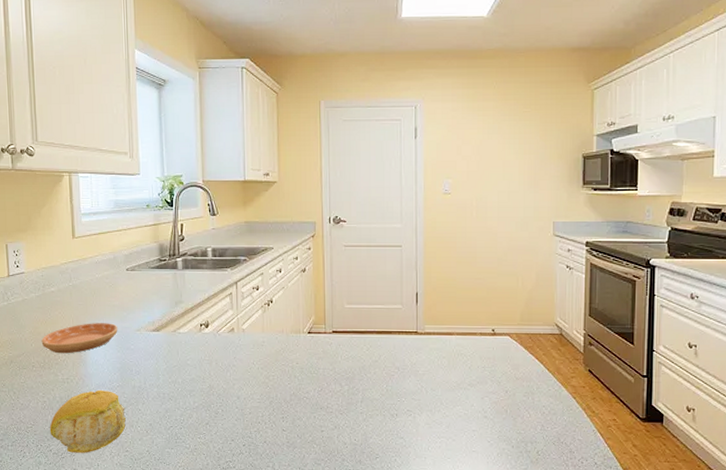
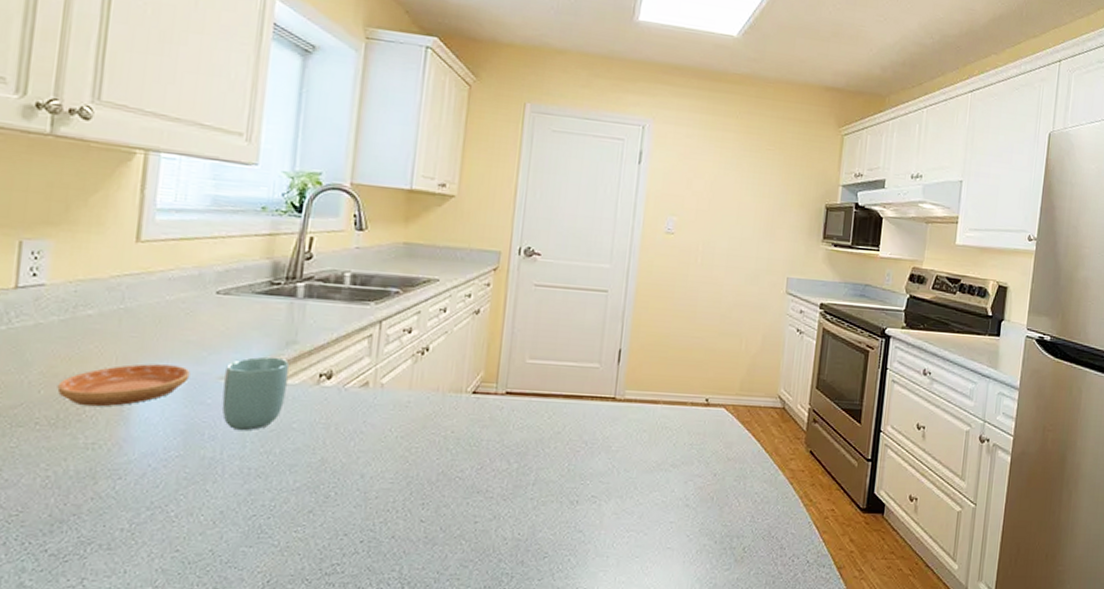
fruit: present [49,389,126,453] -> none [48,460,184,555]
cup: none [140,313,180,367] -> present [221,357,289,431]

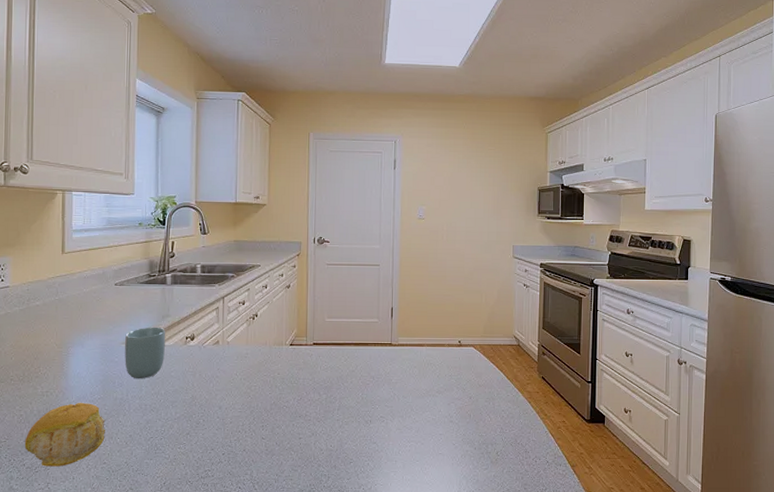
fruit: none [48,460,184,555] -> present [24,402,106,467]
saucer: present [57,363,190,407] -> none [22,336,103,367]

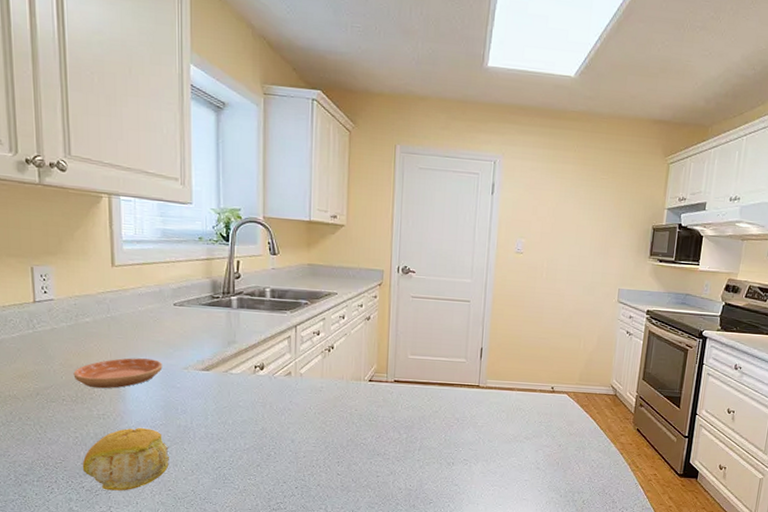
saucer: none [22,336,103,367] -> present [73,358,163,389]
cup: present [125,327,165,379] -> none [187,353,232,407]

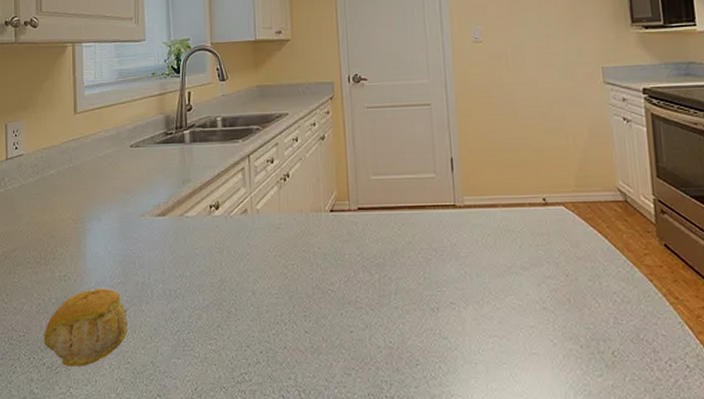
saucer: present [73,358,163,389] -> none [38,208,120,246]

